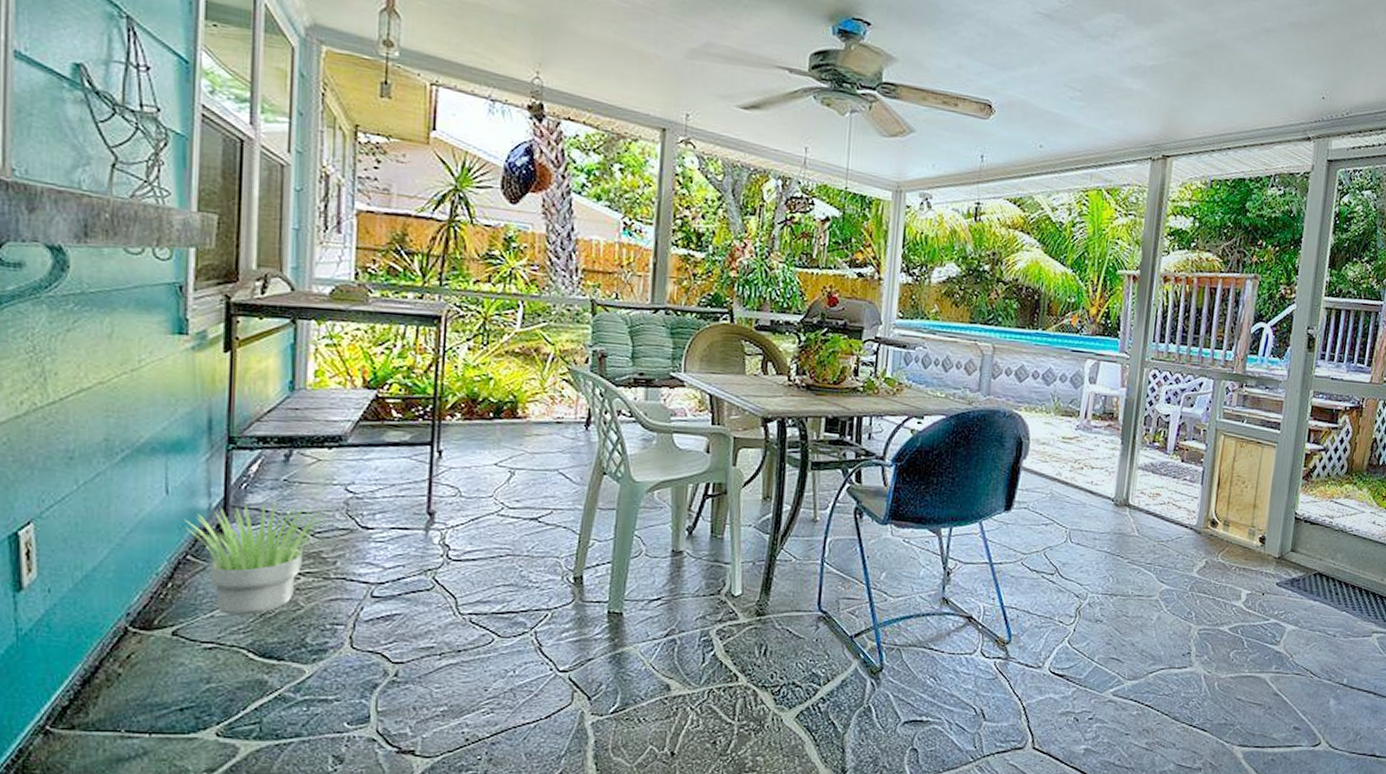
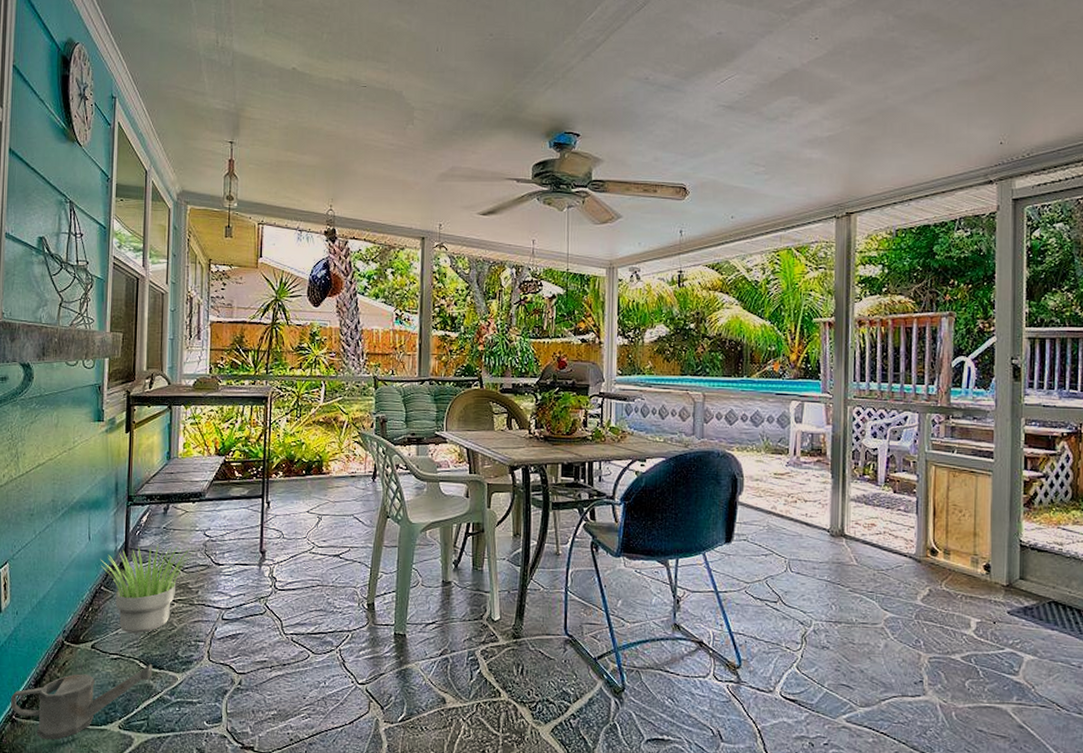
watering can: none [42,654,268,755] -> present [11,664,153,740]

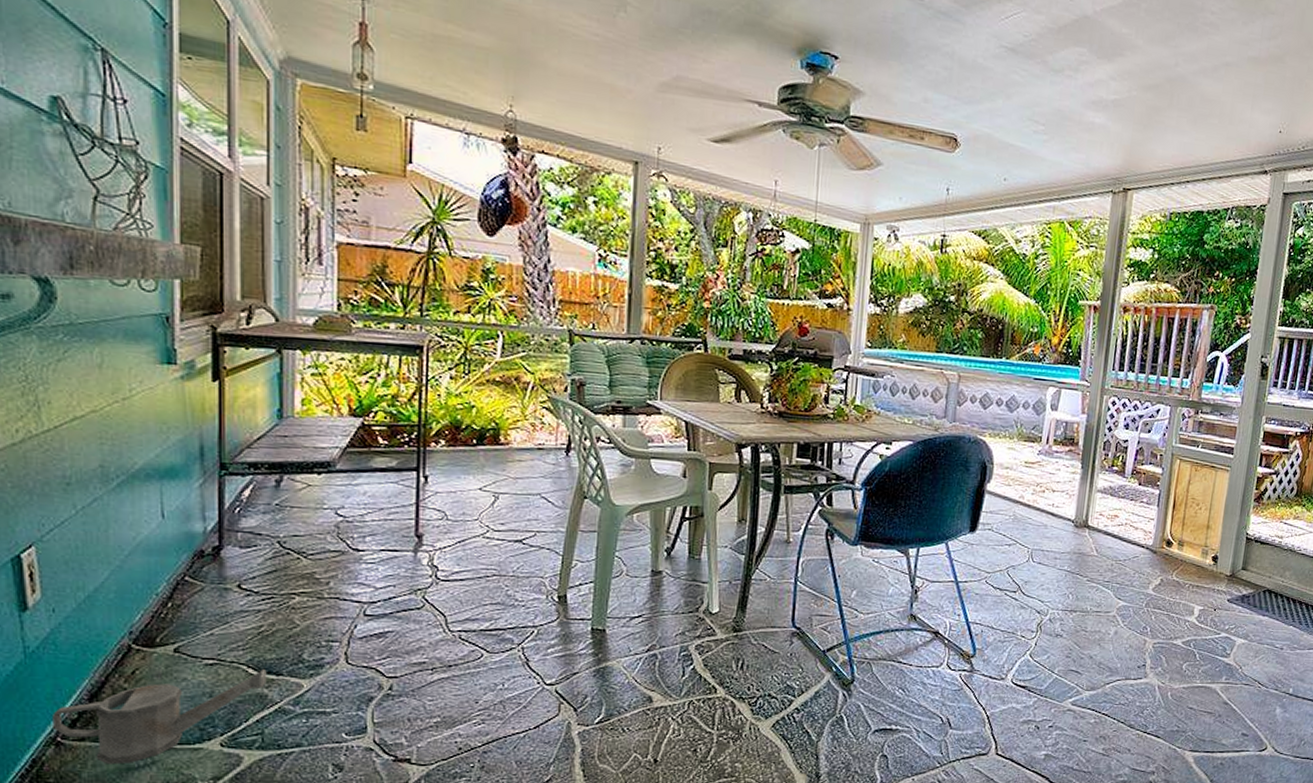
potted plant: present [100,543,194,633] -> none [181,523,322,633]

